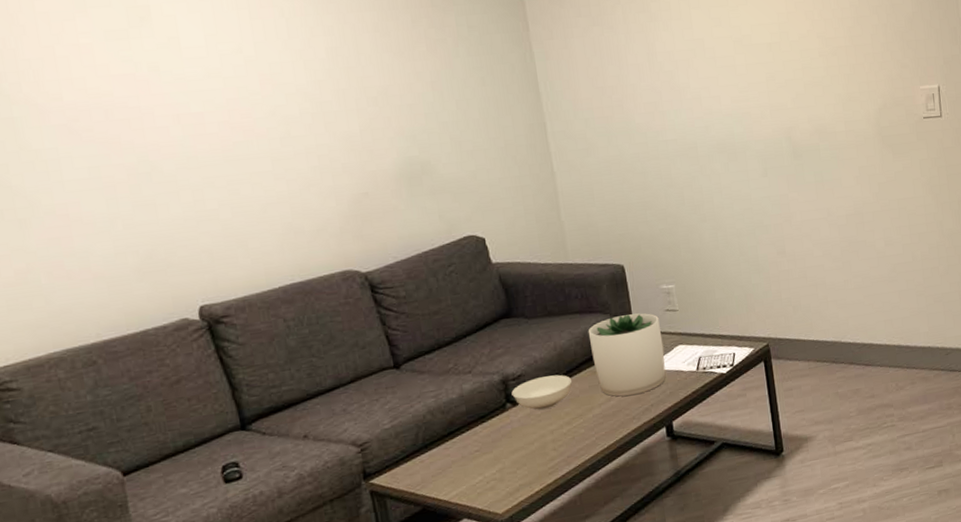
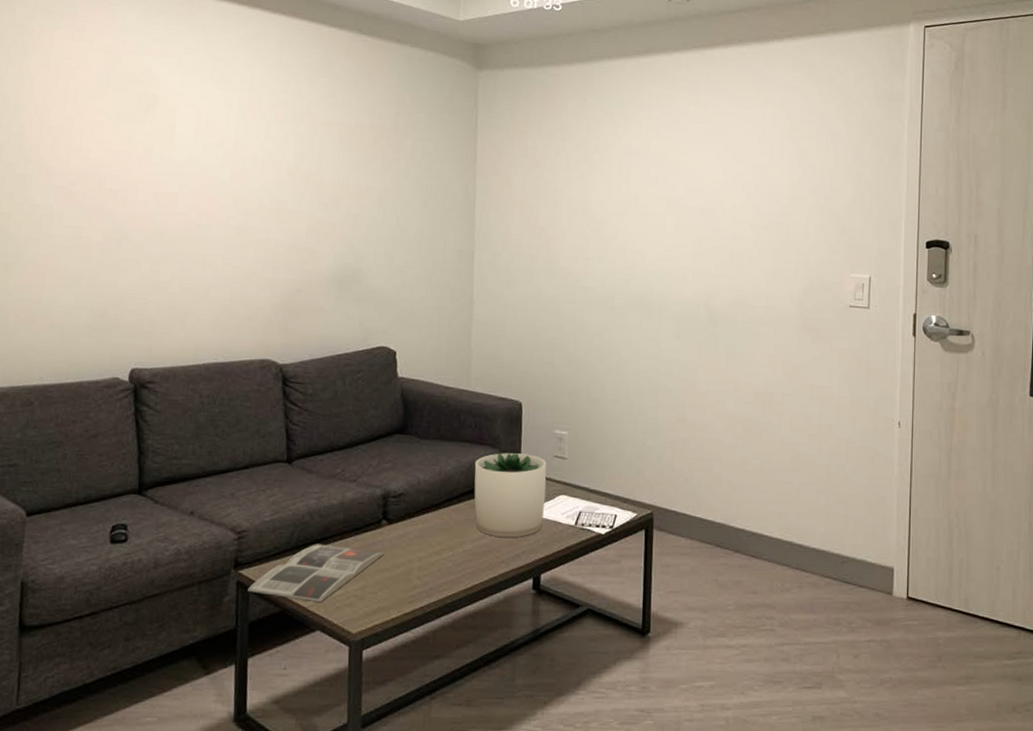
magazine: none [383,433,516,499] -> present [247,544,385,603]
bowl: present [511,374,572,410] -> none [389,500,450,534]

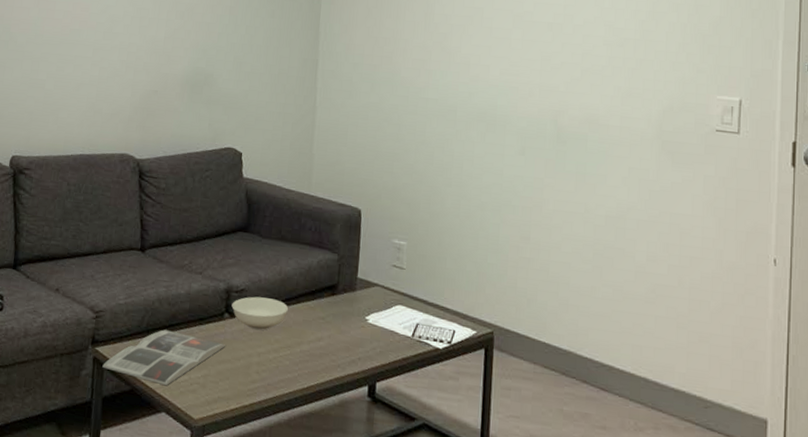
bowl: none [389,500,450,534] -> present [231,296,289,330]
planter: present [474,453,547,538] -> none [312,257,384,344]

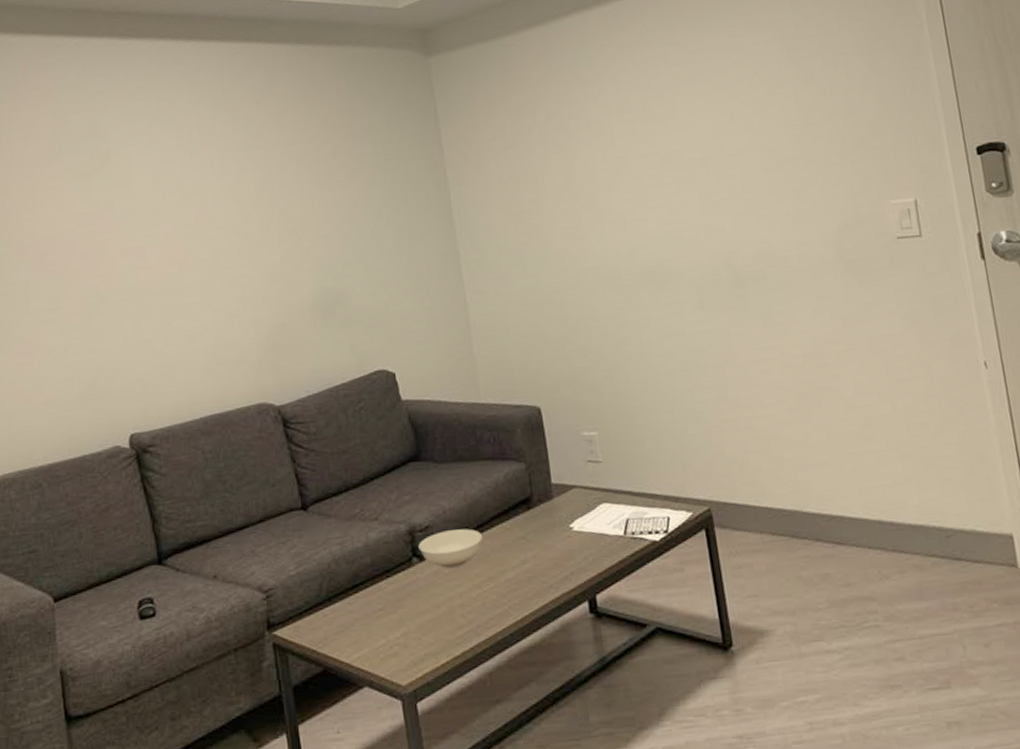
magazine: present [102,329,226,386] -> none [285,592,422,657]

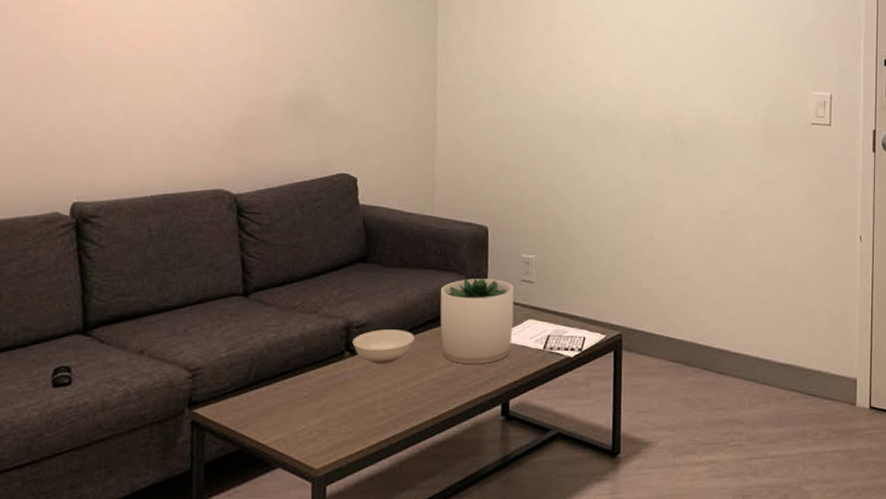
planter: none [500,463,588,560] -> present [440,279,514,365]

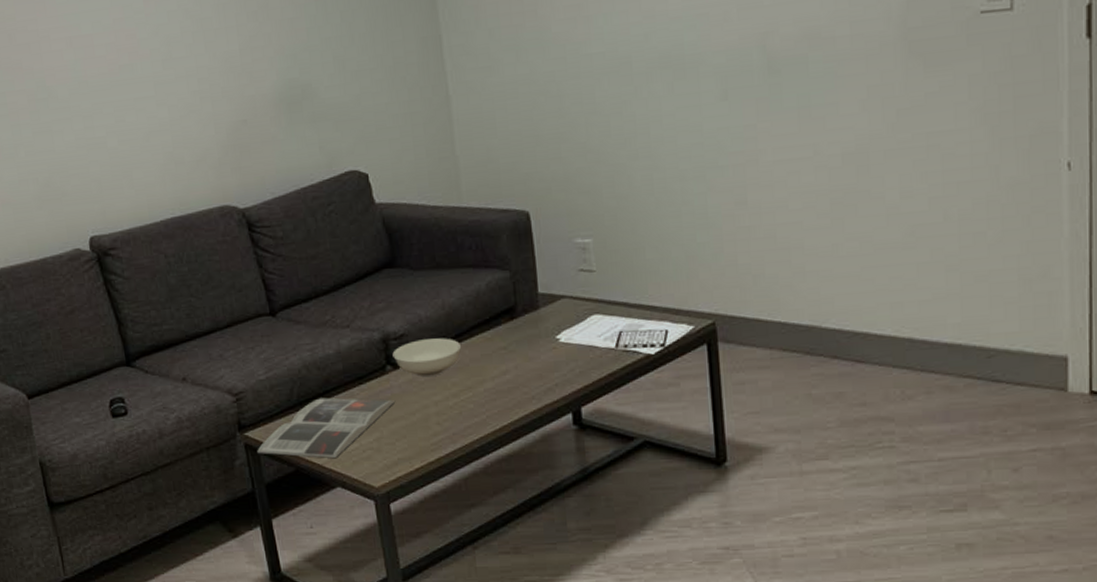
magazine: none [203,379,348,439] -> present [257,397,396,459]
planter: present [440,279,514,365] -> none [482,271,576,371]

